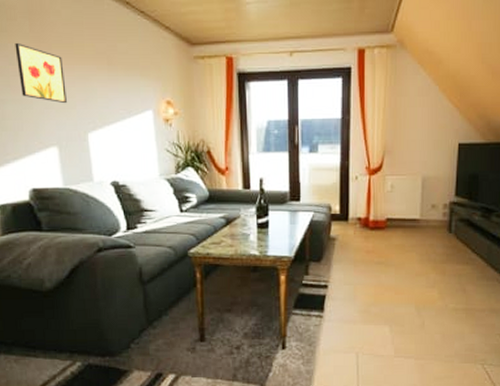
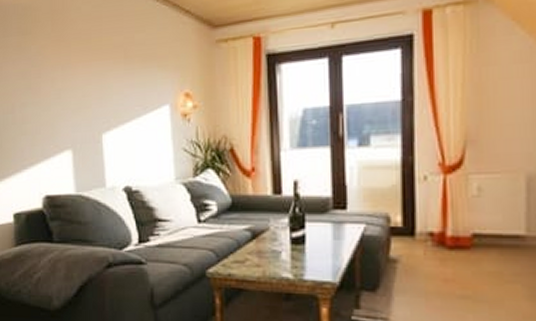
wall art: present [15,42,67,104] -> none [37,43,83,104]

